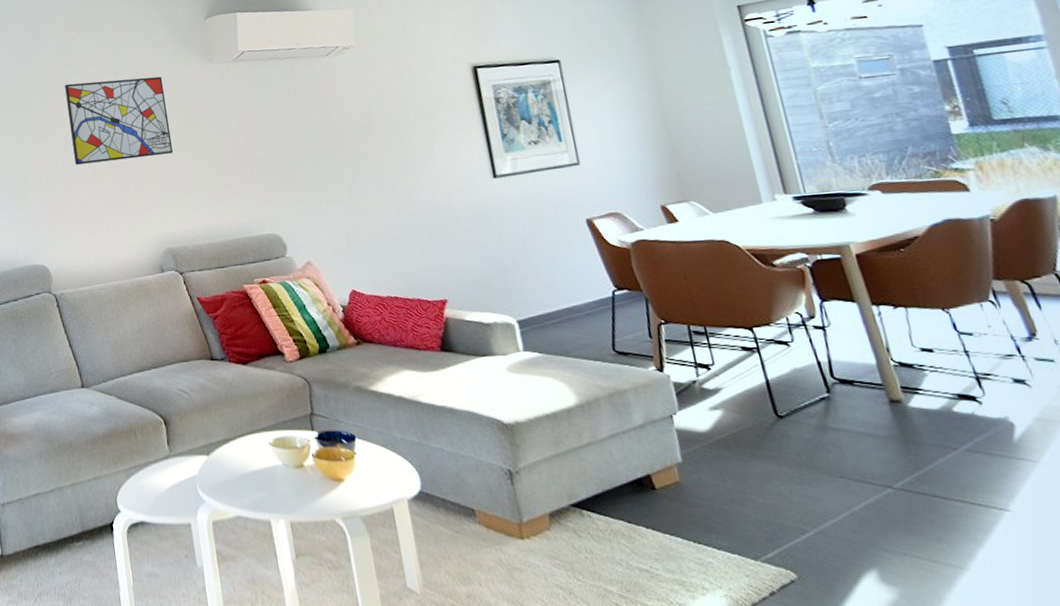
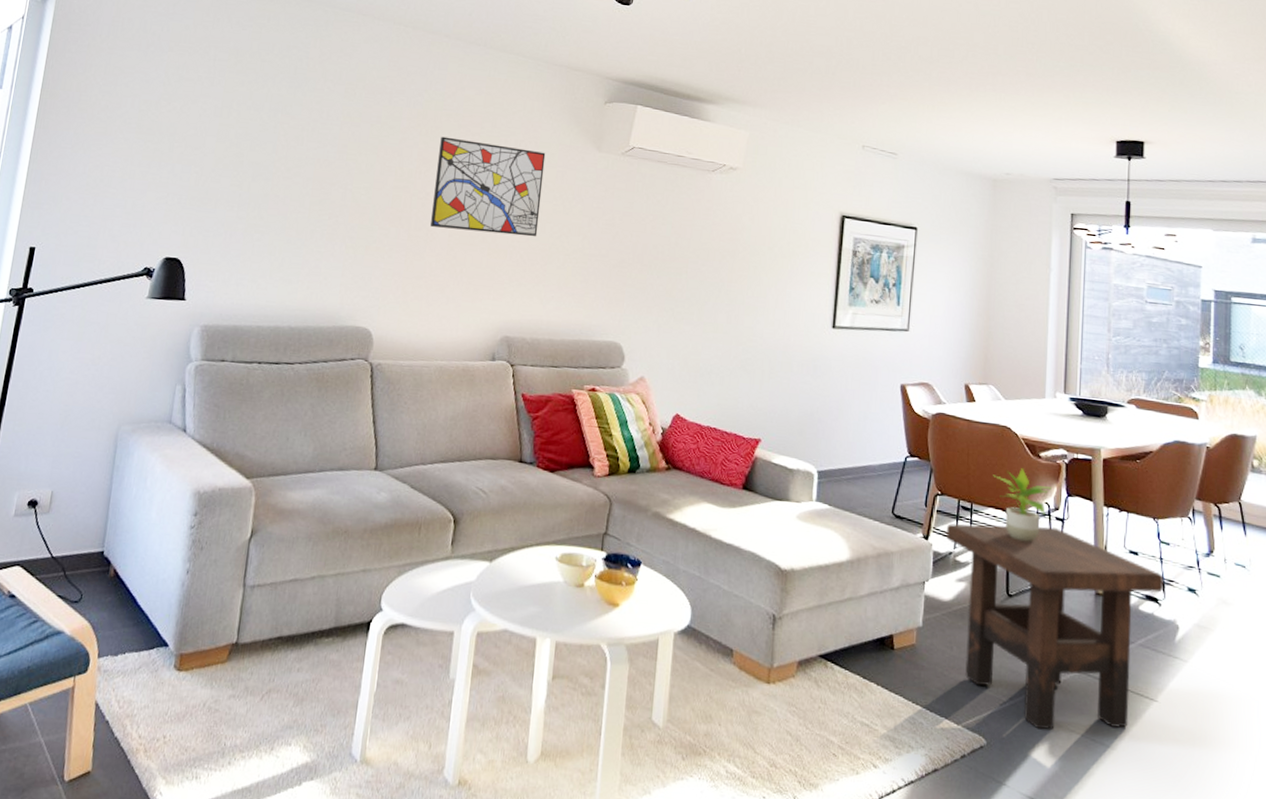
side table: none [682,337,979,556] -> present [946,523,1163,730]
potted plant: none [722,281,799,358] -> present [993,468,1052,542]

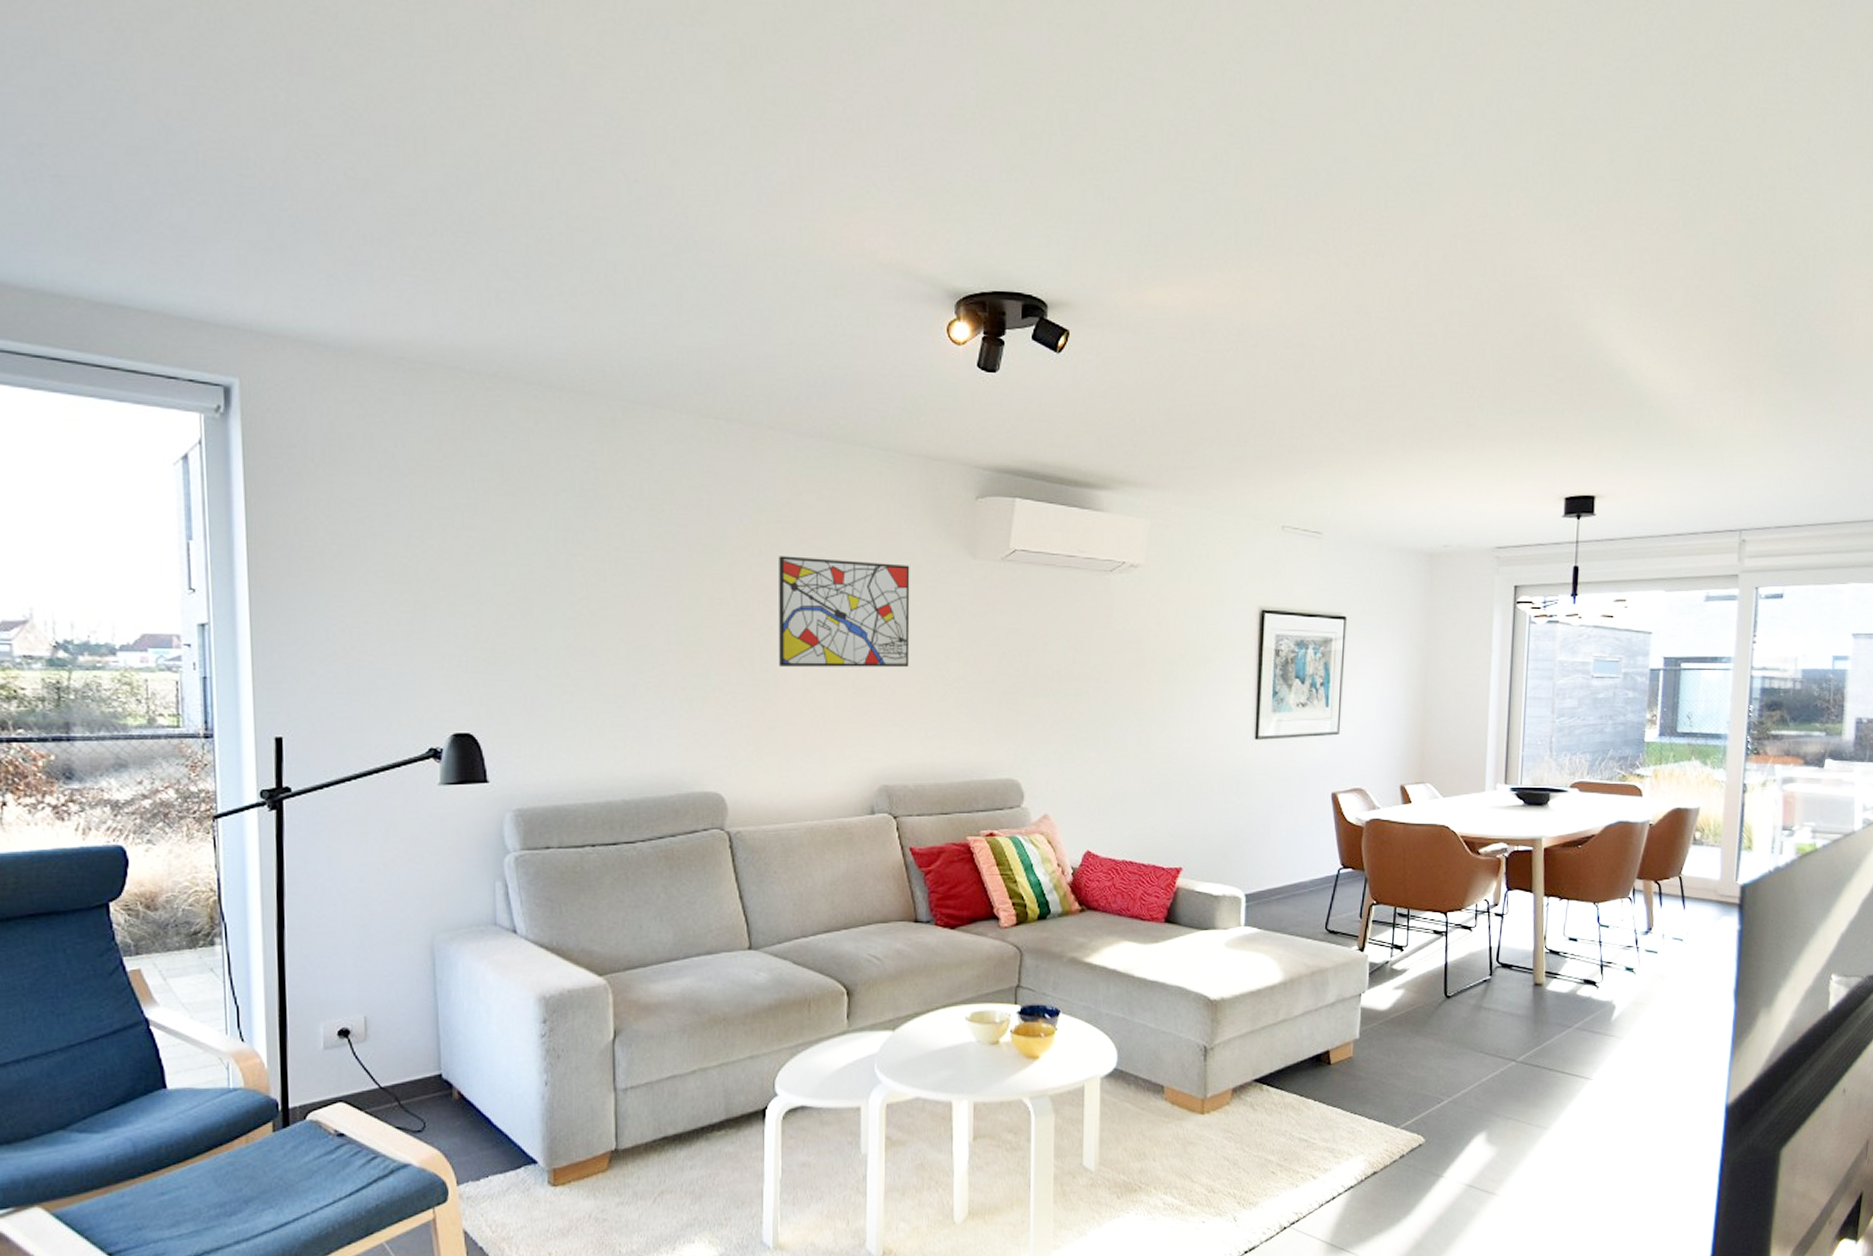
side table: present [946,523,1163,730] -> none [1383,923,1602,1121]
potted plant: present [993,468,1052,542] -> none [1430,867,1491,942]

